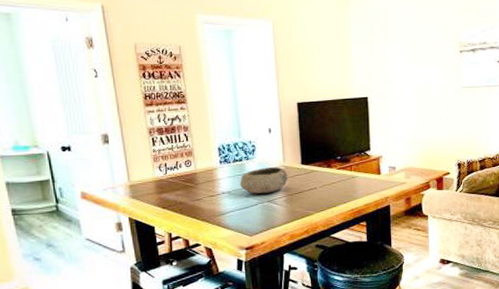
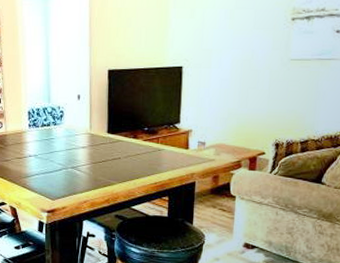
bowl: present [240,166,288,194] -> none [46,133,93,160]

